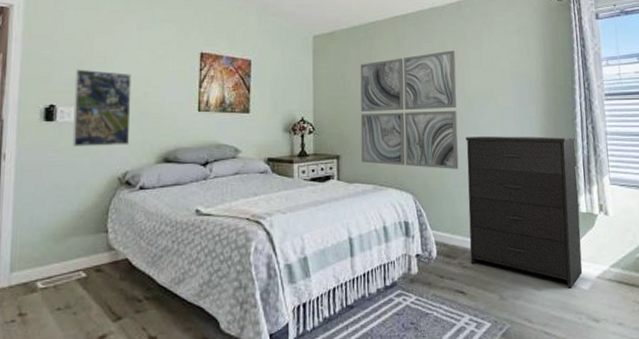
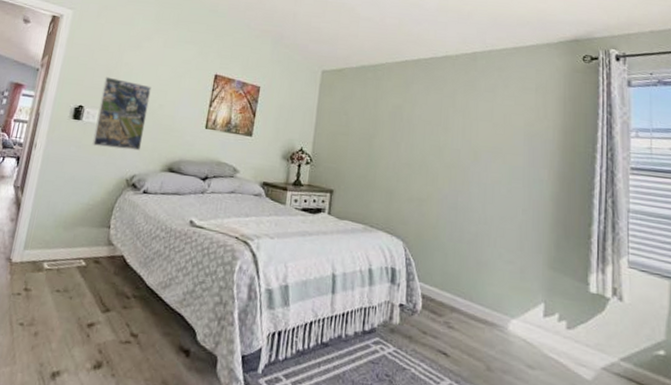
wall art: present [360,50,459,169] -> none [355,100,466,223]
dresser: present [465,136,583,289] -> none [457,191,593,375]

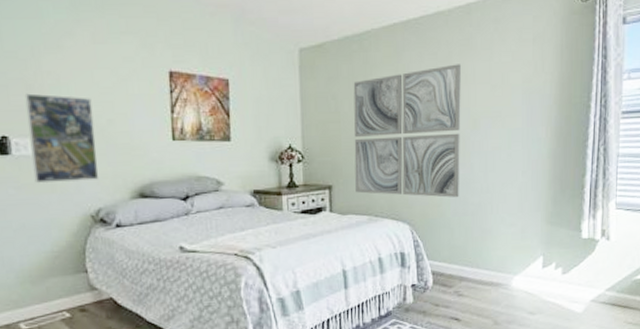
wall art: none [355,100,466,223] -> present [353,64,462,198]

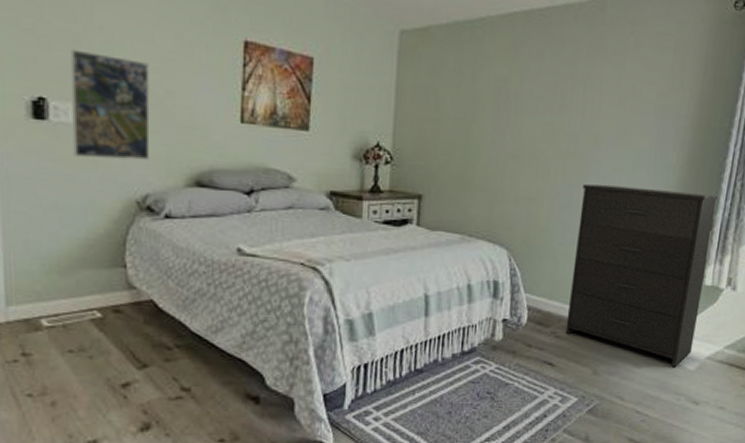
wall art: present [353,64,462,198] -> none [449,67,588,223]
dresser: none [466,160,587,312] -> present [565,184,720,368]

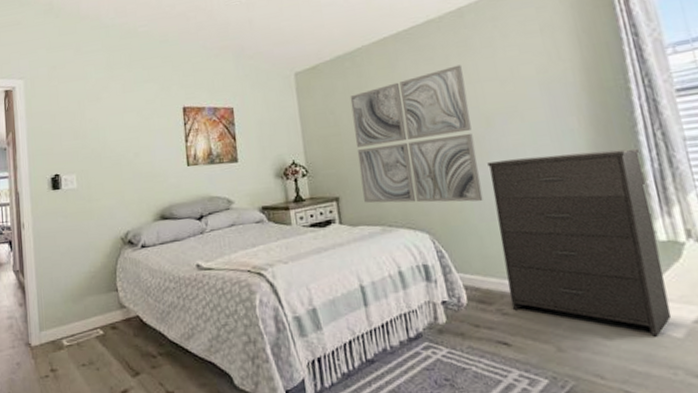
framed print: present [70,49,150,160] -> none [72,136,128,211]
wall art: none [449,67,588,223] -> present [350,65,483,203]

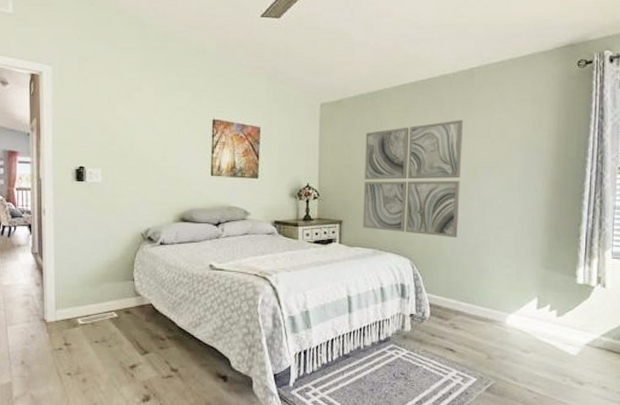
dresser: present [487,148,672,337] -> none [462,207,583,353]

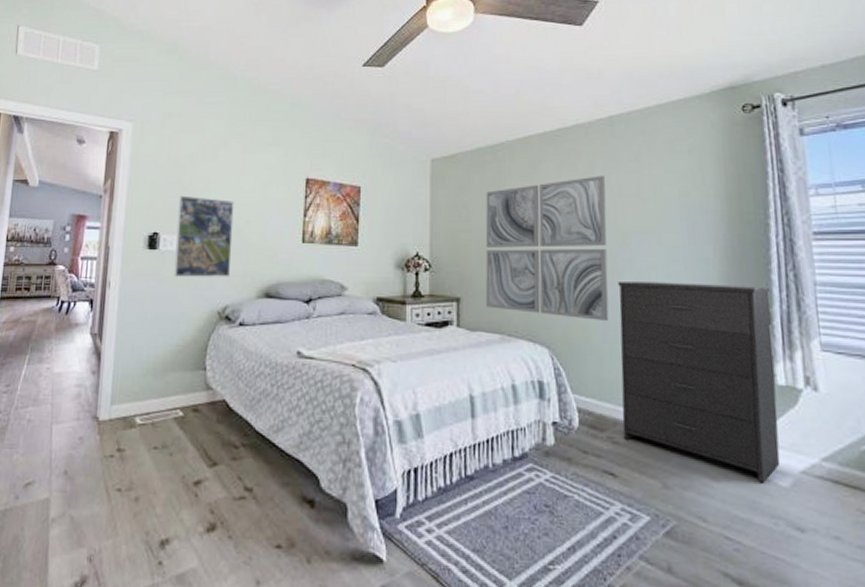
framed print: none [100,134,151,205] -> present [174,195,234,277]
dresser: none [462,207,583,353] -> present [618,282,781,483]

